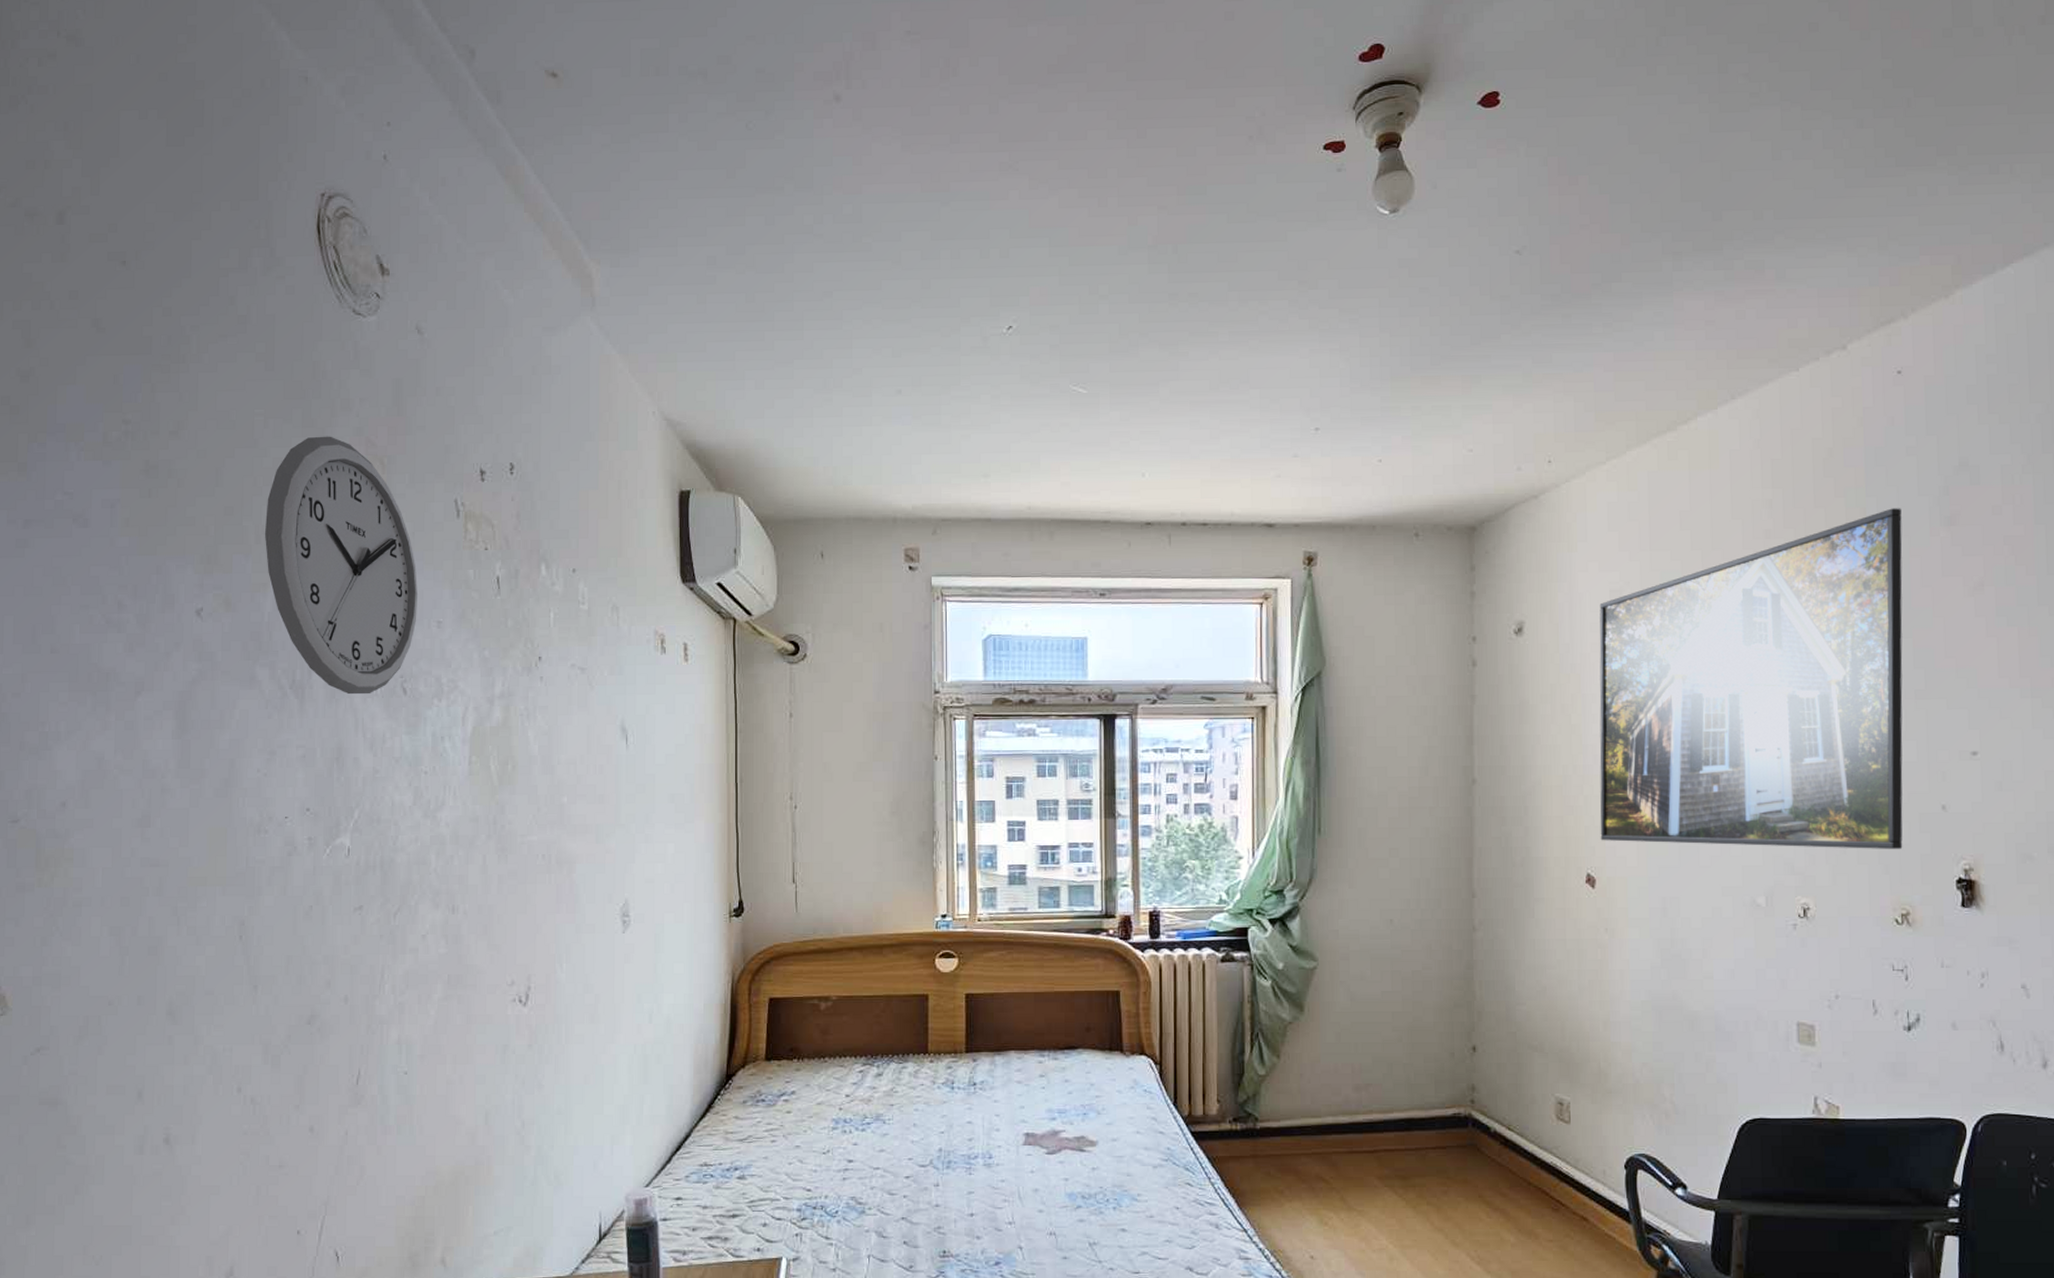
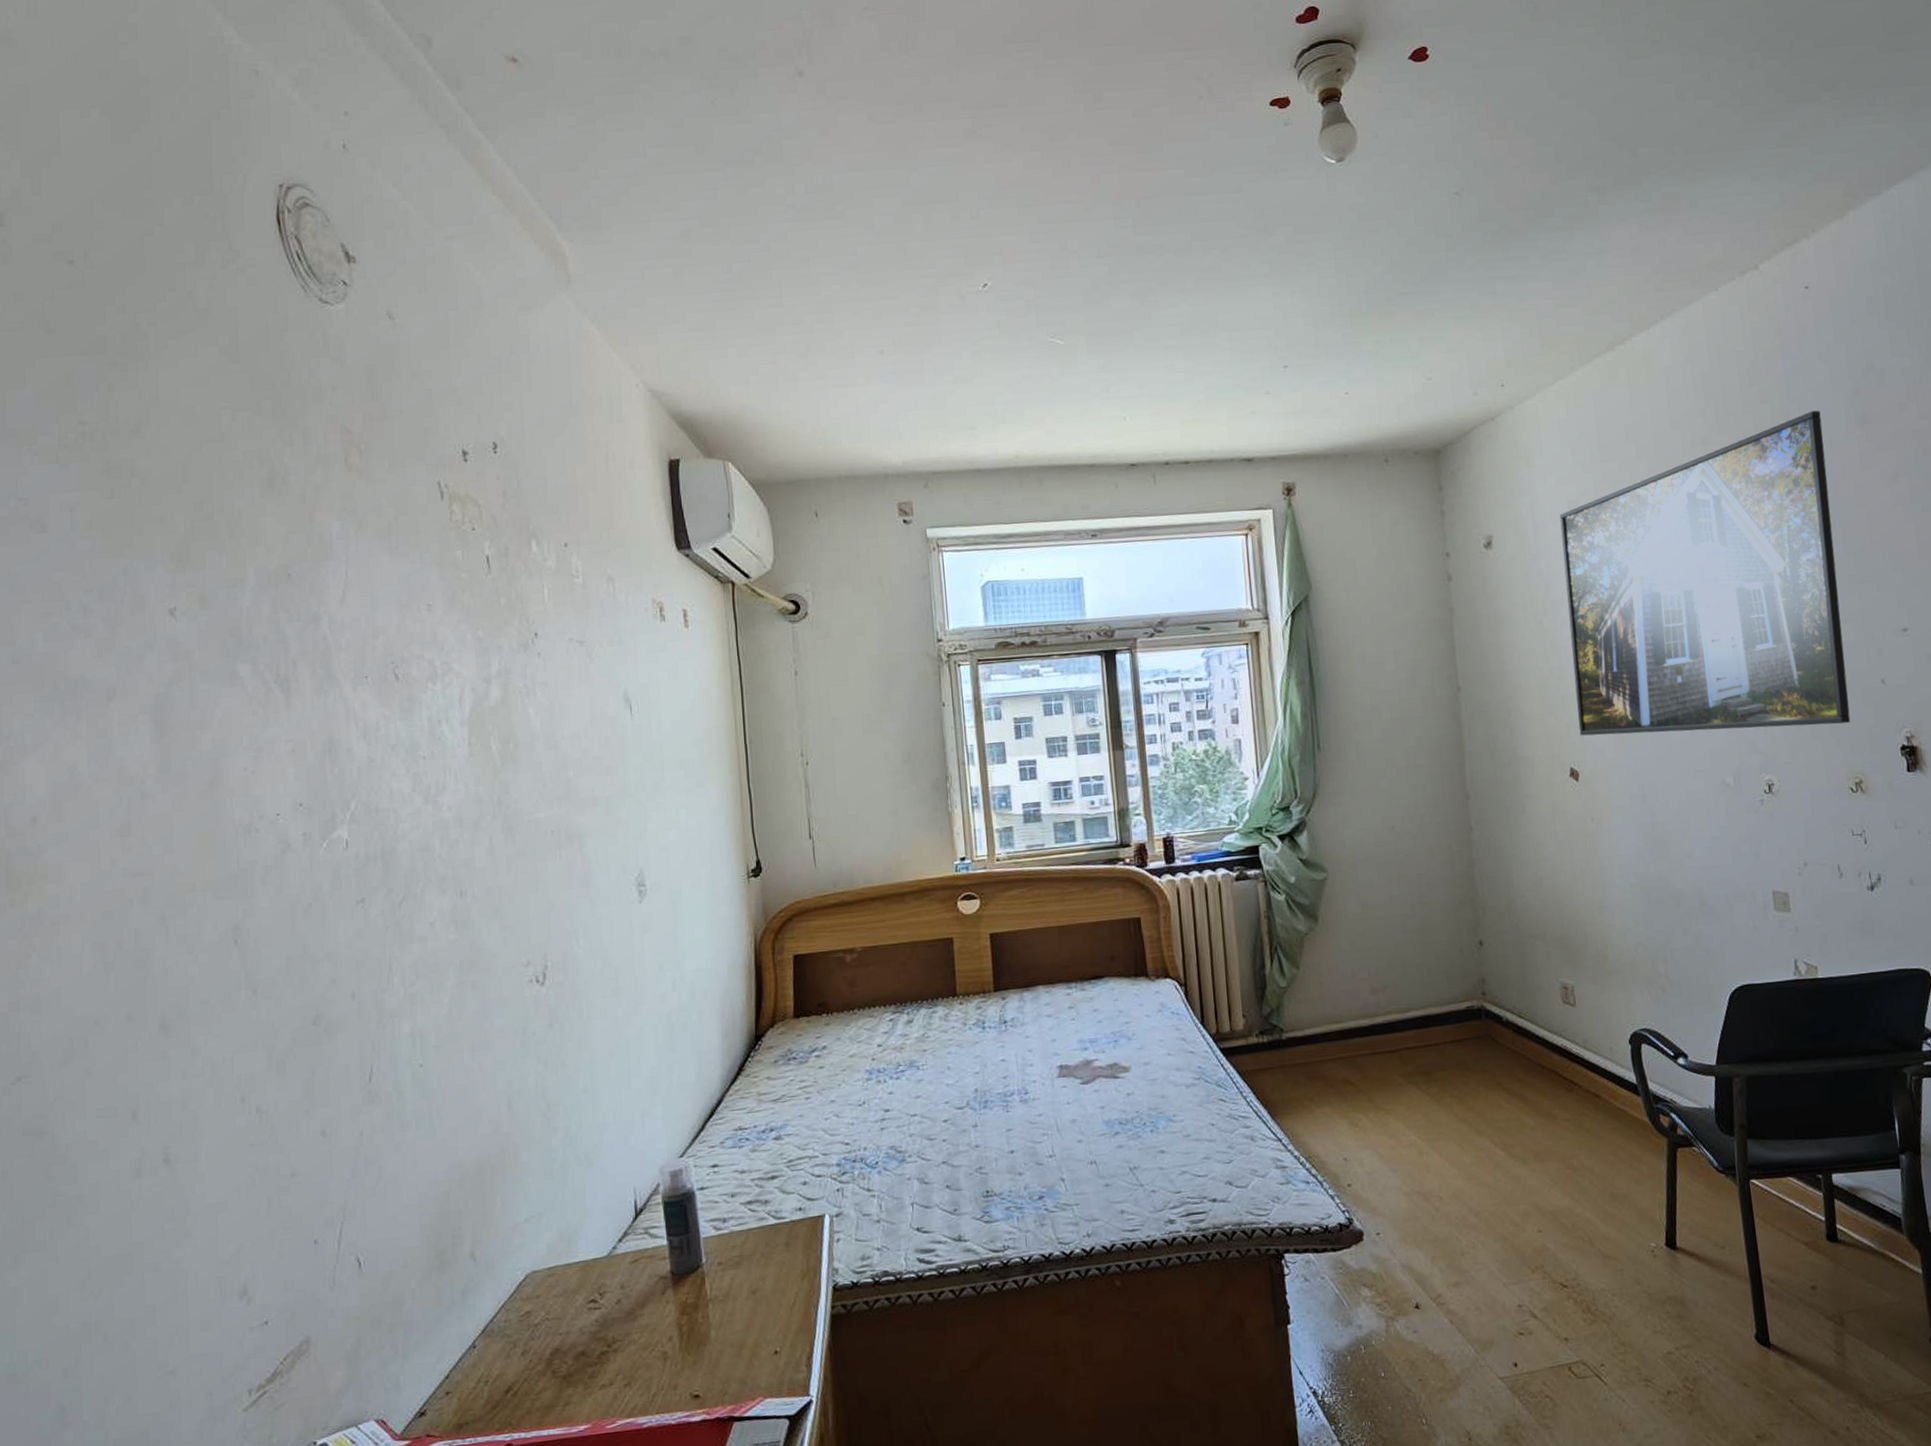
wall clock: present [264,436,418,695] -> none [238,425,405,685]

